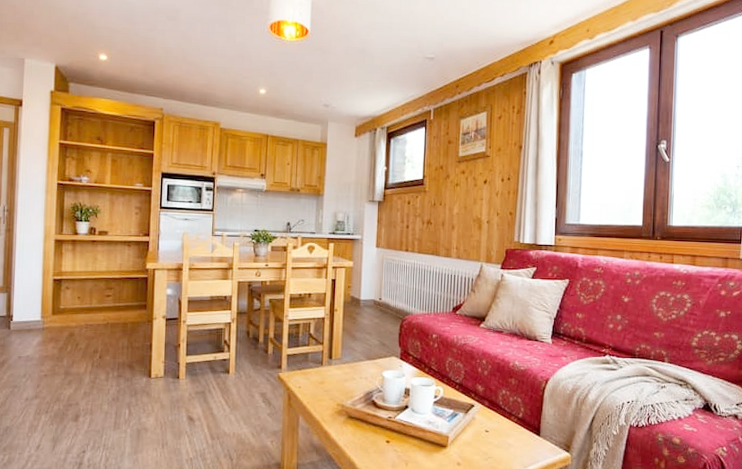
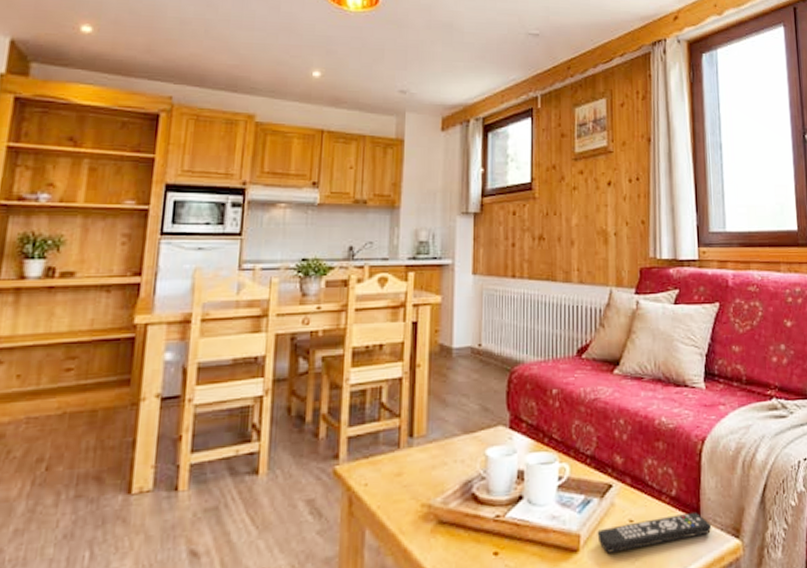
remote control: none [461,430,549,451] -> present [597,512,712,553]

